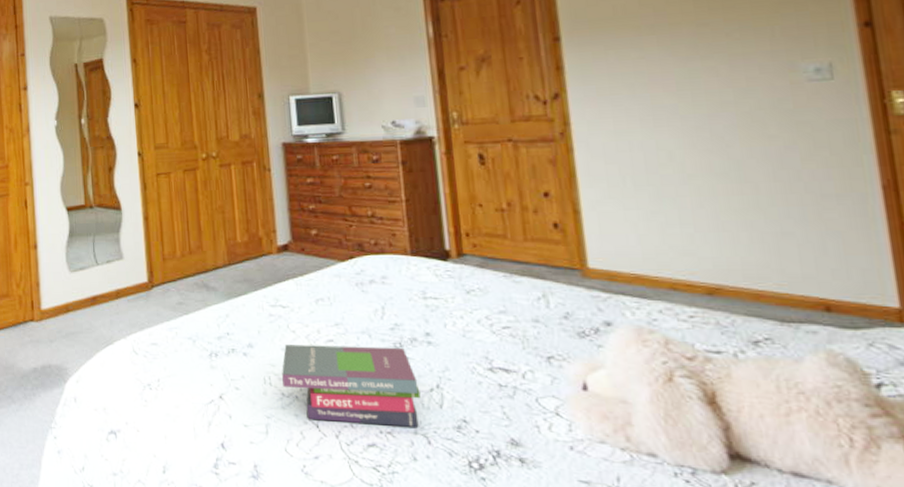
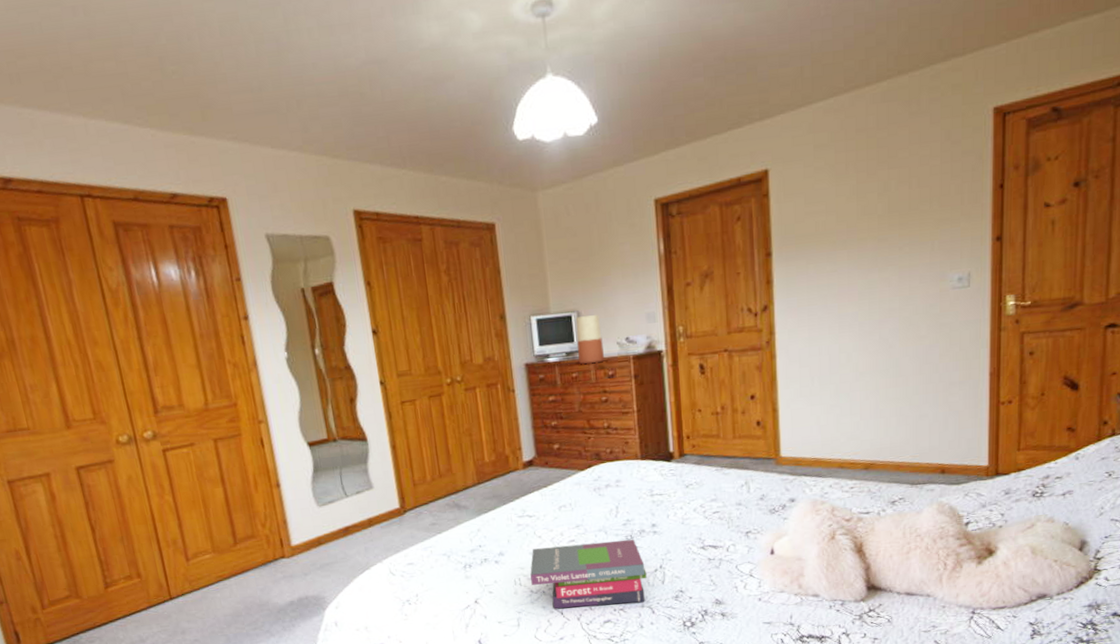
vase: none [336,97,369,148] -> present [575,315,605,365]

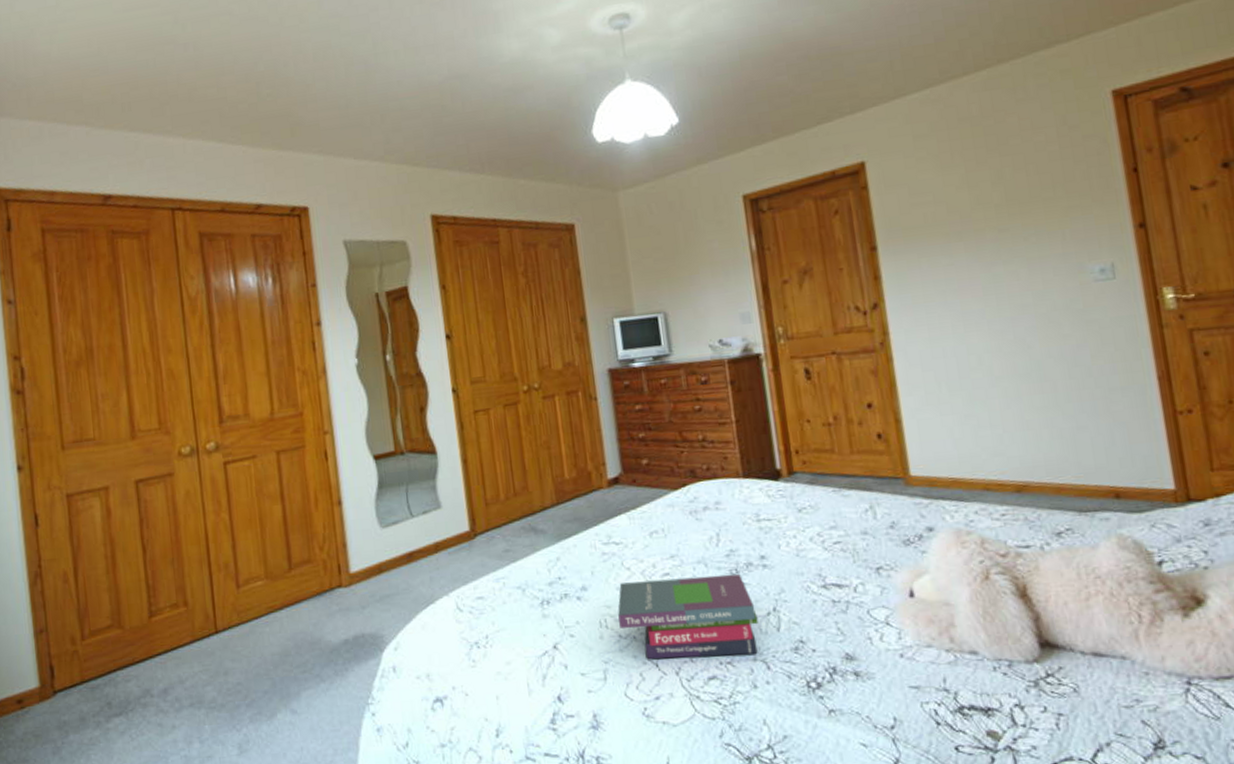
vase: present [575,315,605,365] -> none [662,316,697,370]

